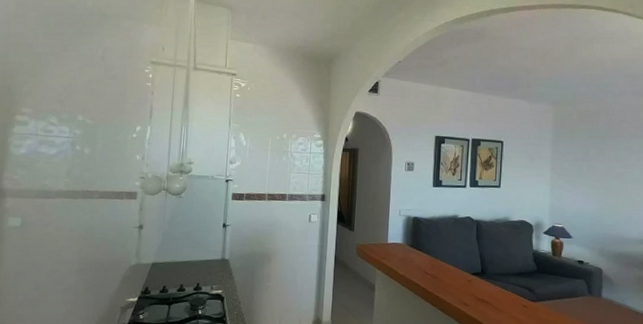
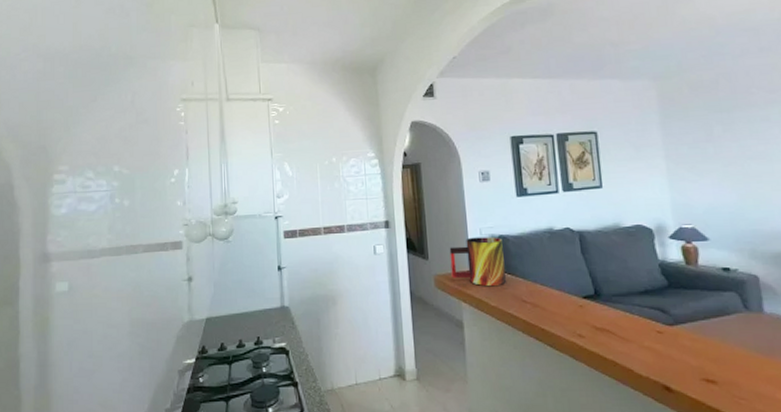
mug: none [371,216,416,259] -> present [449,236,506,287]

